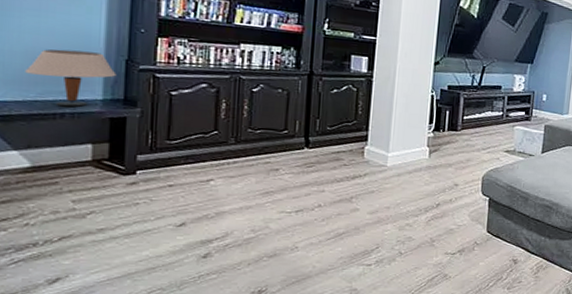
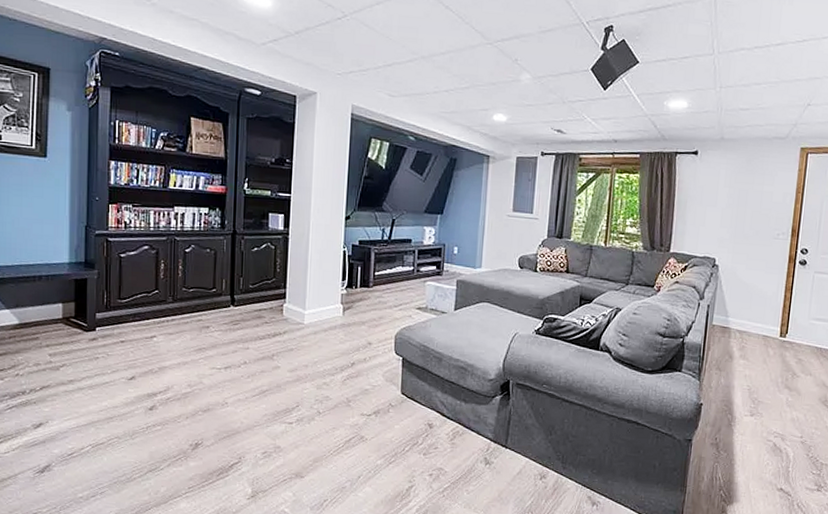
table lamp: present [25,49,117,108] -> none [13,218,79,271]

